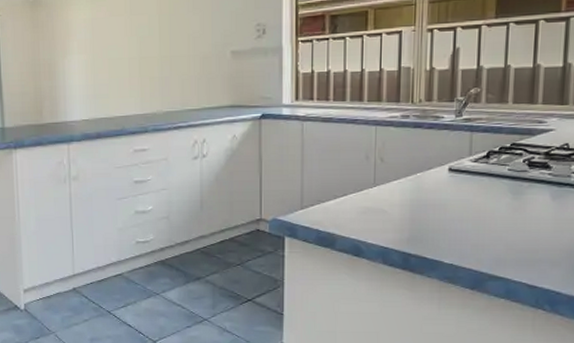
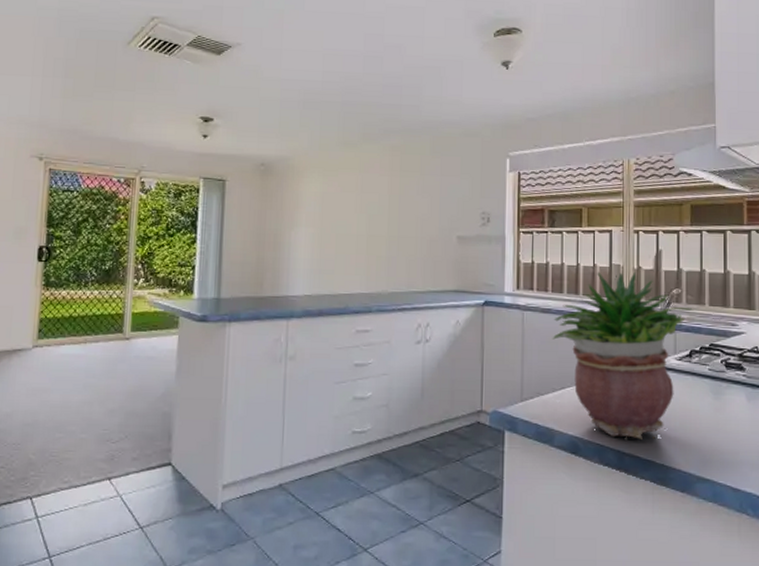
potted plant: none [334,73,495,242] -> present [552,271,694,440]

